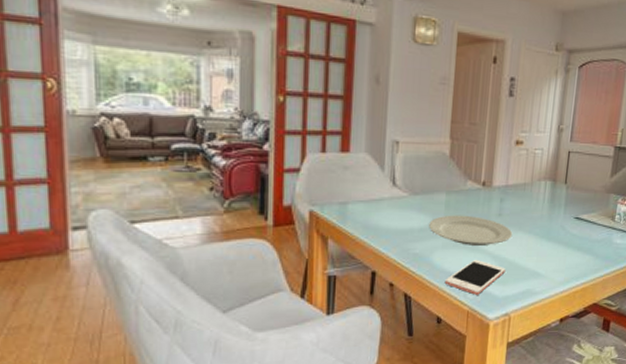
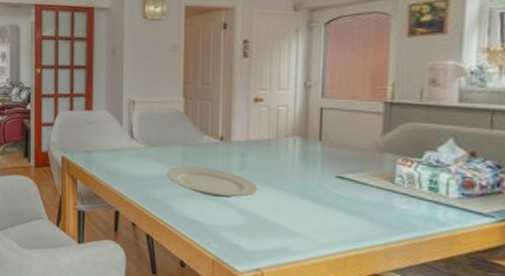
cell phone: present [444,259,506,295] -> none [186,209,253,245]

